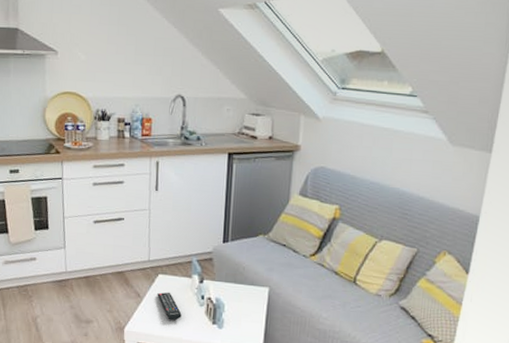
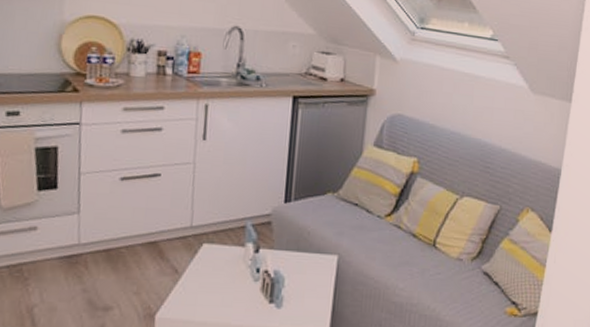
remote control: present [157,292,182,321] -> none [200,265,231,301]

